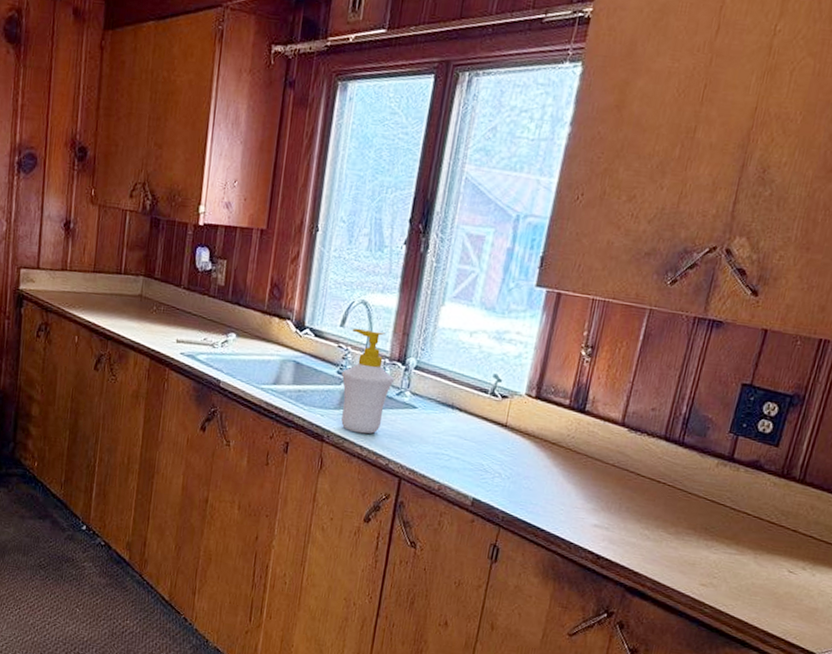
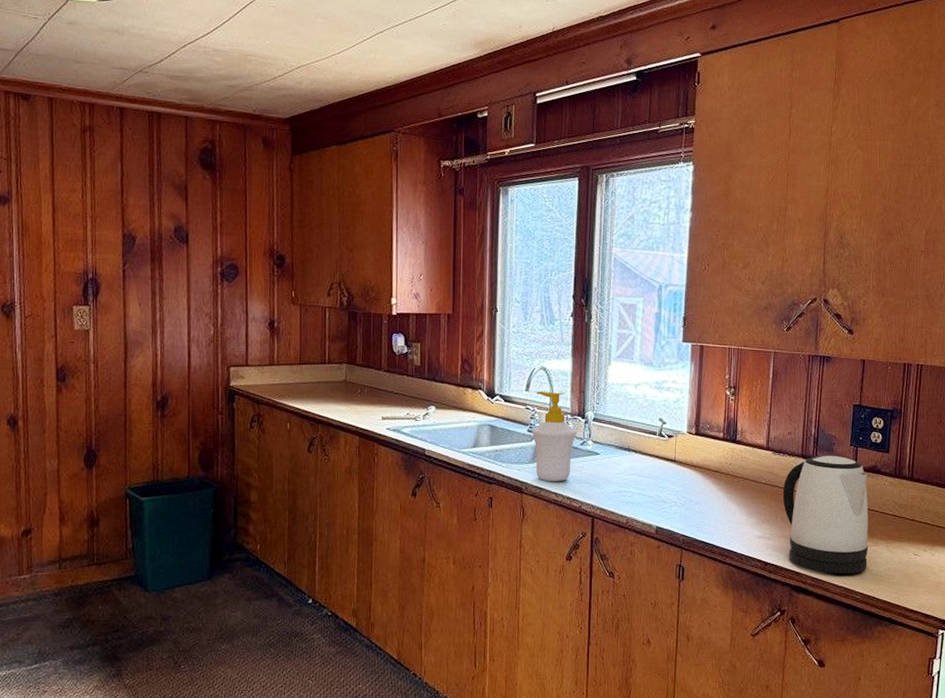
kettle: none [628,439,745,583] -> present [782,455,869,574]

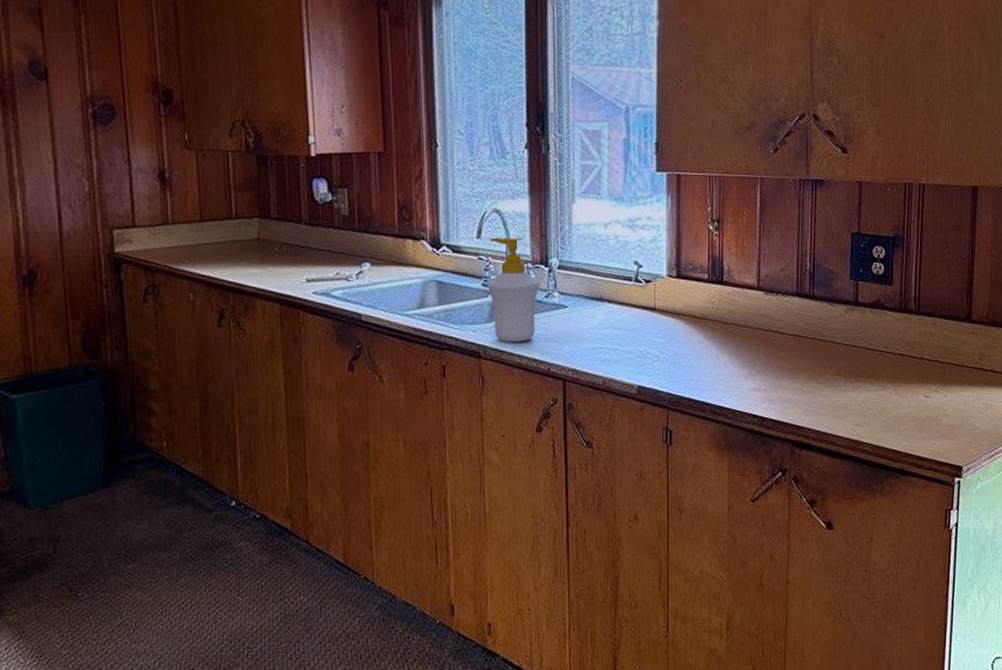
kettle: present [782,455,869,574] -> none [777,291,875,425]

